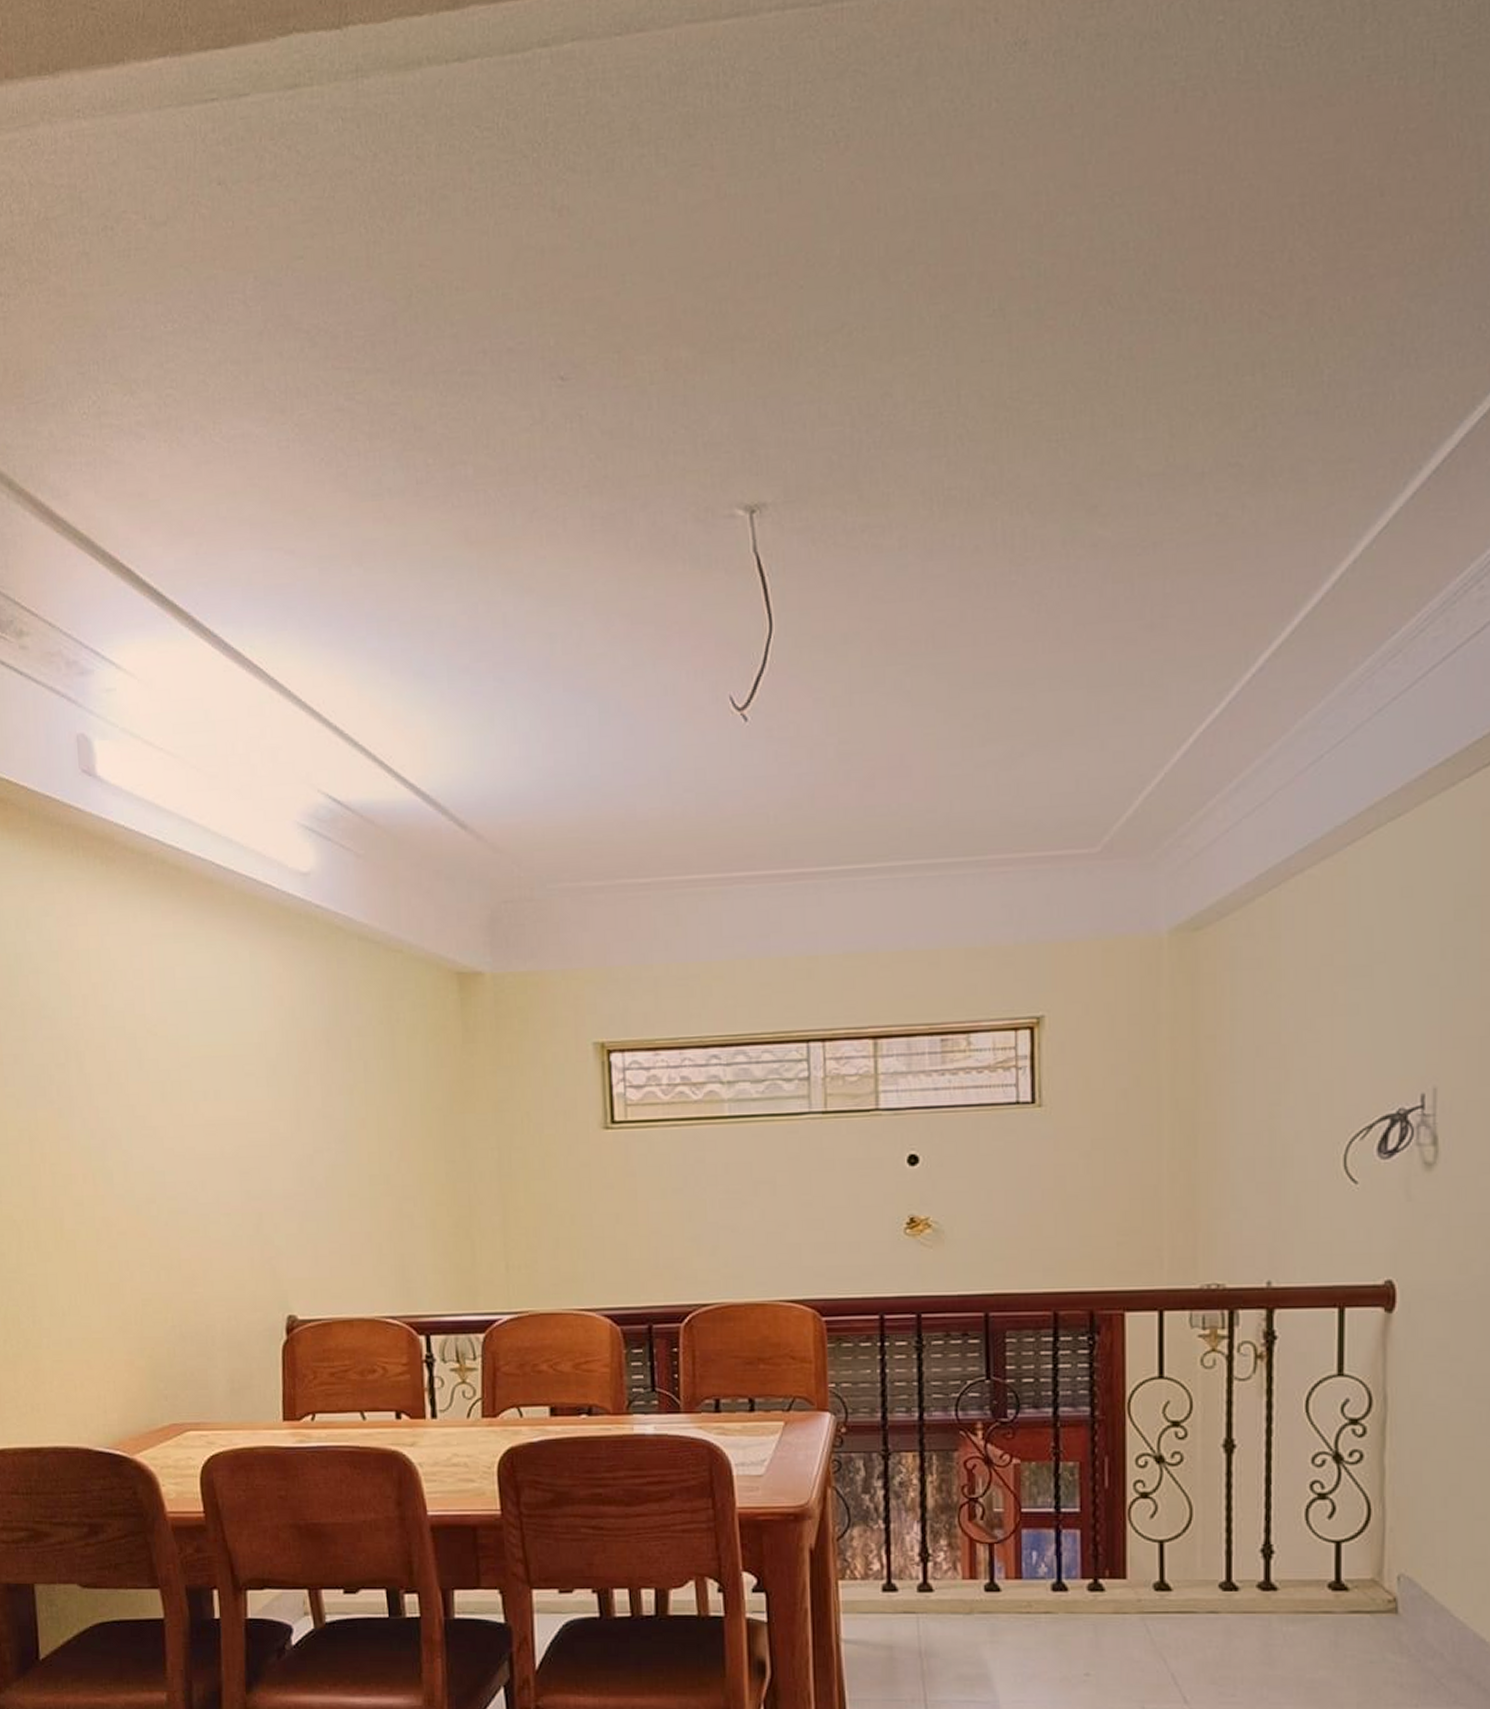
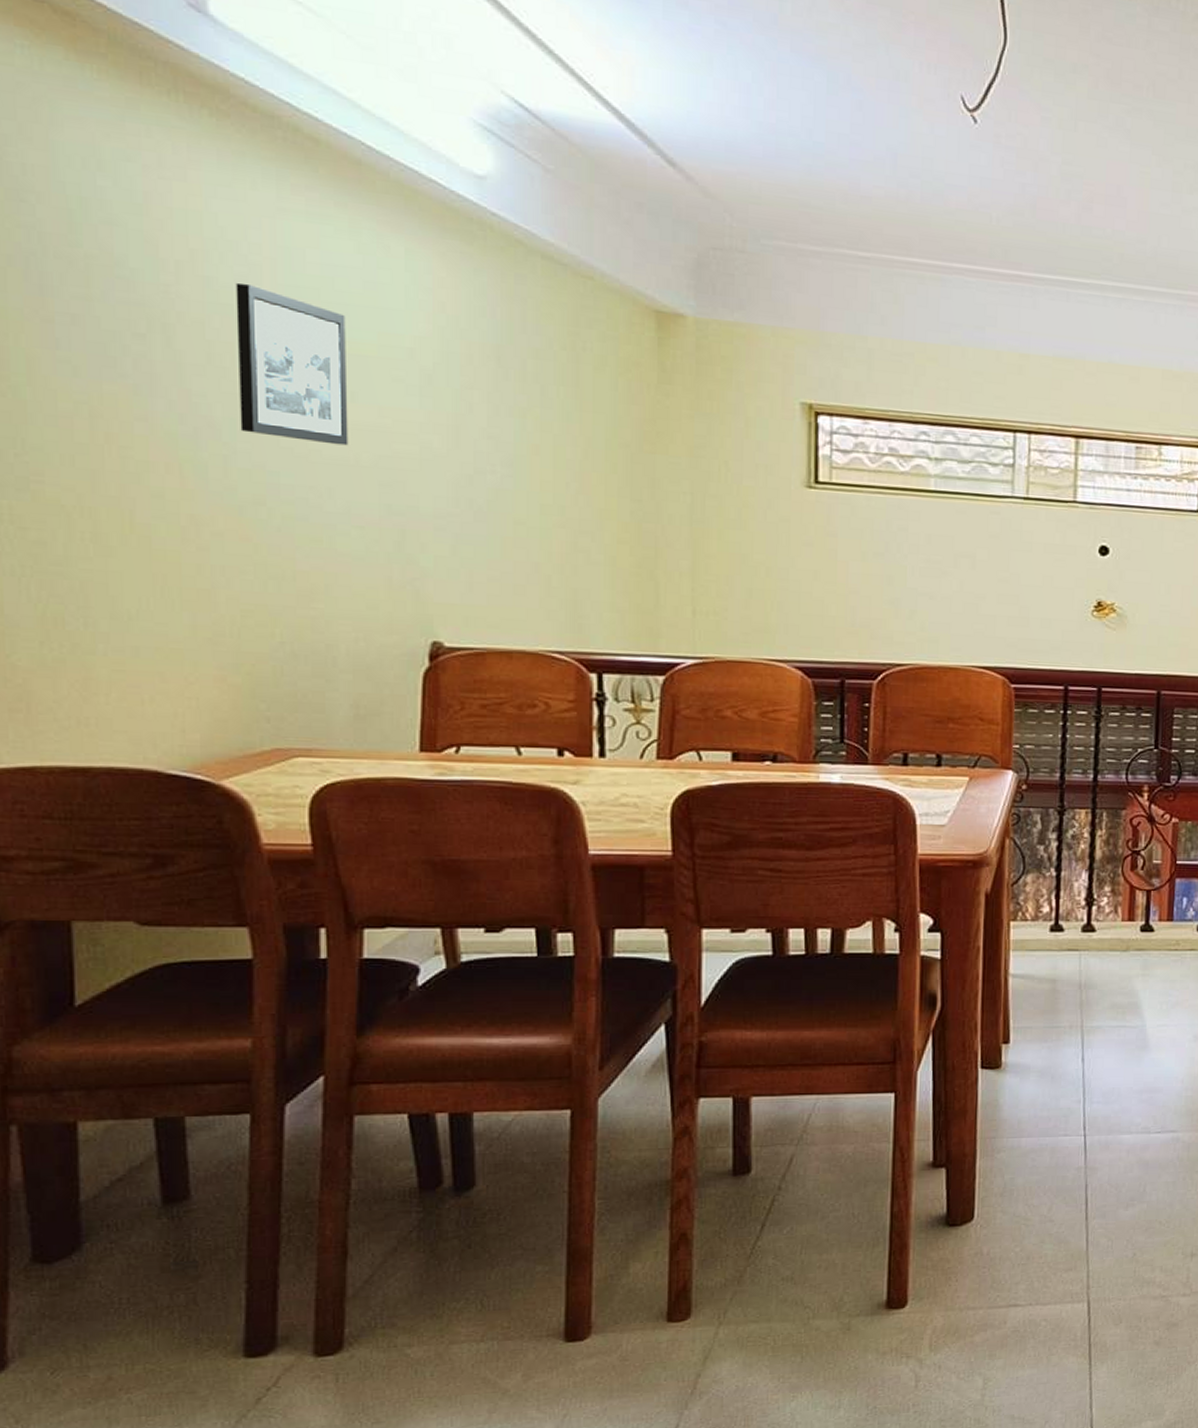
picture frame: none [126,1006,215,1141] -> present [236,282,349,446]

